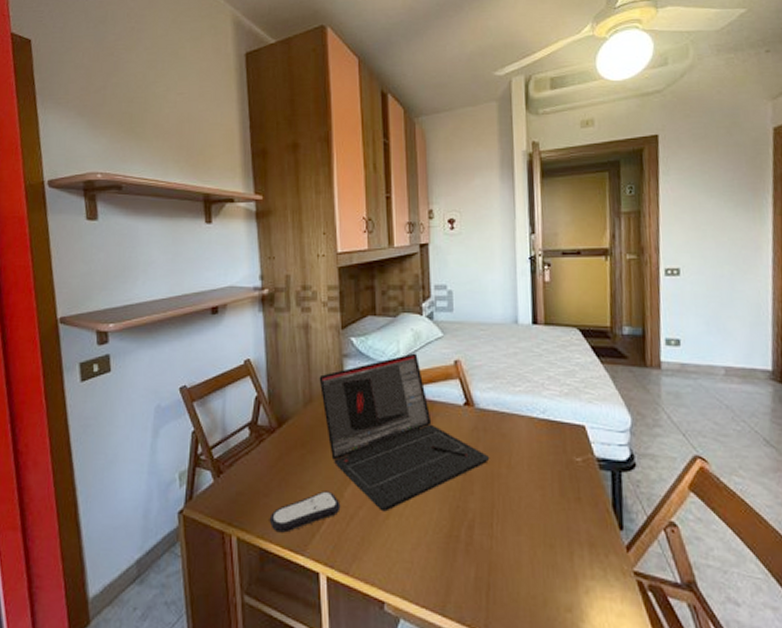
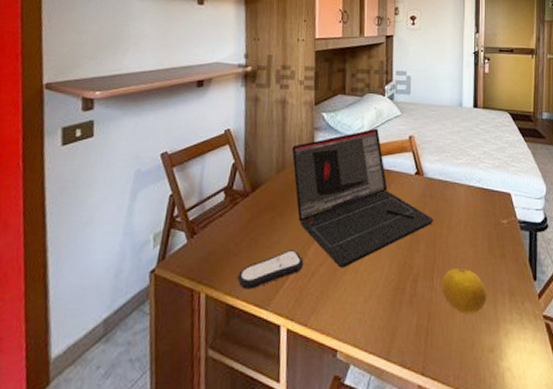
fruit: none [503,513,560,567] -> present [441,267,486,313]

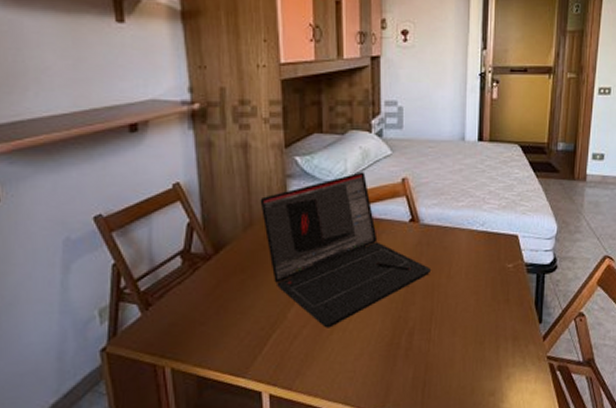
remote control: present [237,250,304,289] -> none [207,313,284,359]
fruit: present [441,267,486,313] -> none [440,317,488,362]

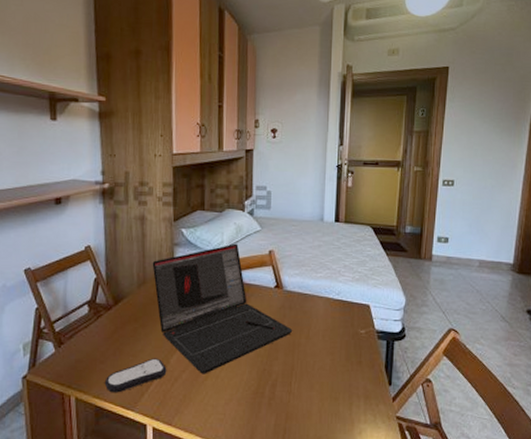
remote control: none [207,313,284,359] -> present [104,358,167,393]

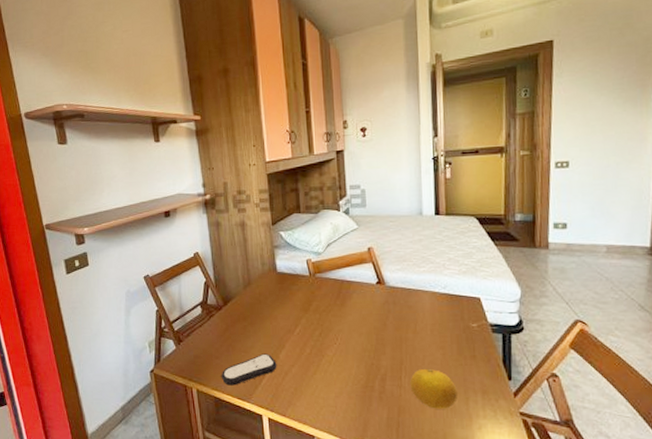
laptop: present [152,243,293,374] -> none [255,242,399,369]
fruit: none [299,374,342,415] -> present [410,368,457,409]

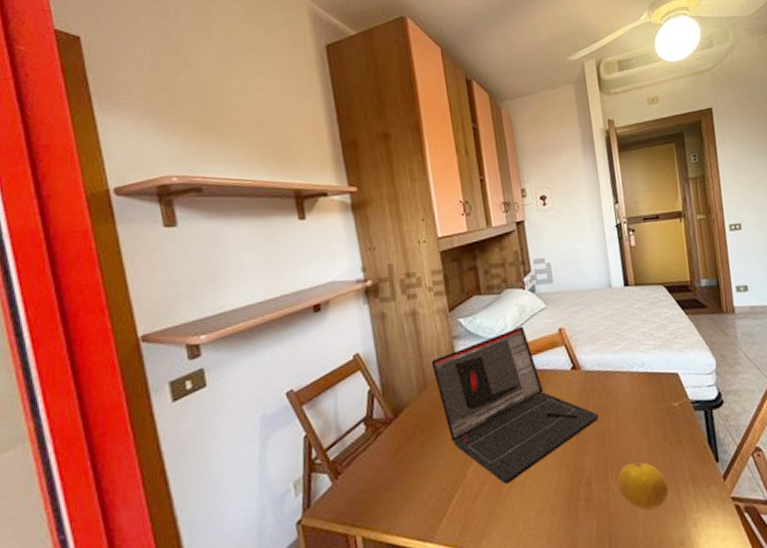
remote control: present [221,353,277,386] -> none [394,473,465,525]
laptop: none [255,242,399,369] -> present [431,326,600,484]

